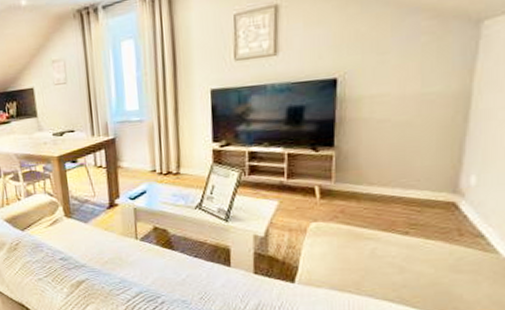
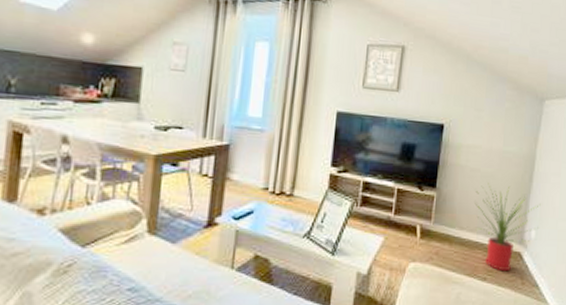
house plant: none [386,131,483,224] -> present [474,183,541,272]

